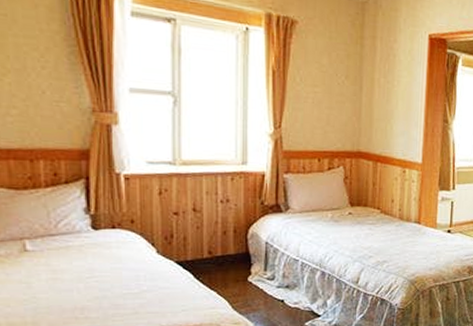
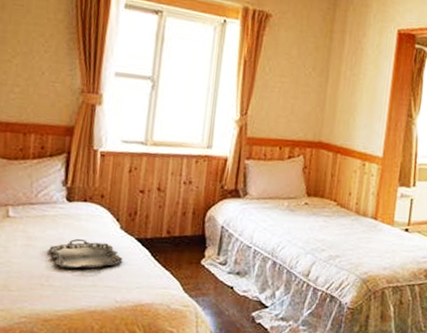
serving tray: none [80,268,164,298] -> present [49,239,123,269]

